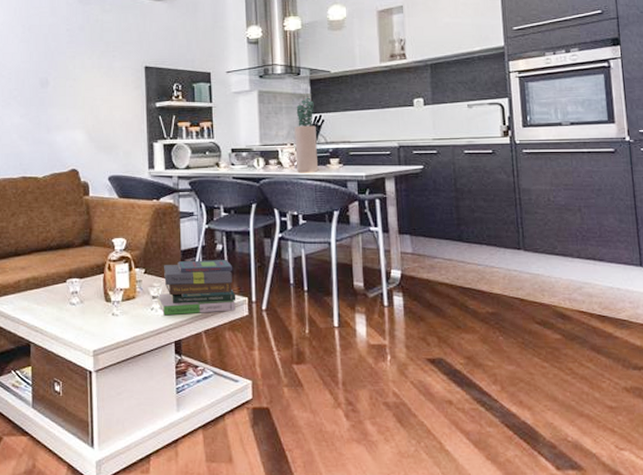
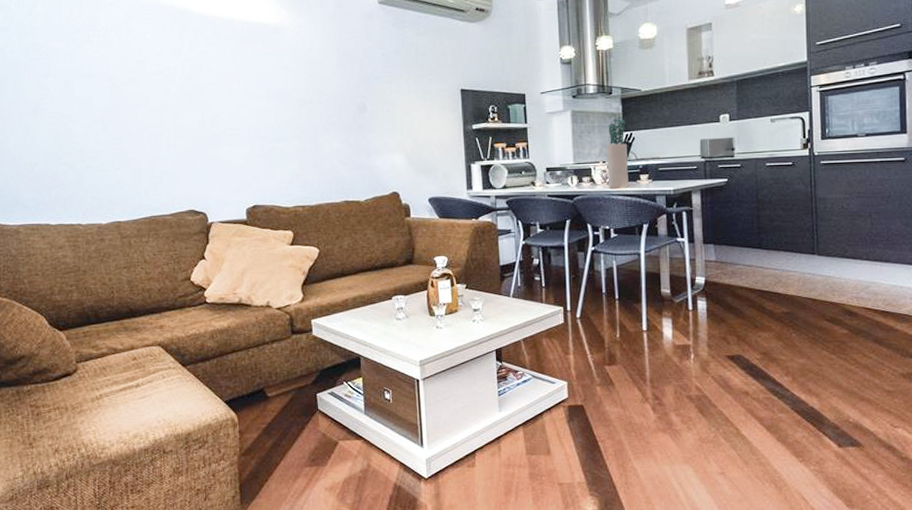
books: present [156,260,236,316] -> none [477,273,553,327]
toaster: none [392,122,431,145] -> present [699,137,736,160]

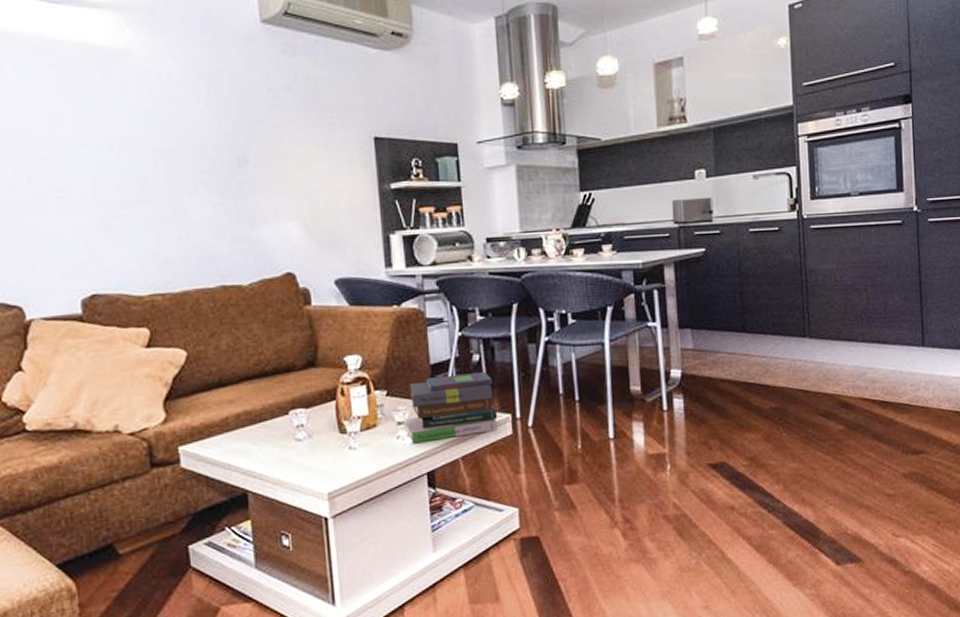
books: none [477,273,553,327] -> present [402,372,498,444]
vase: present [606,115,628,190] -> none [560,170,588,264]

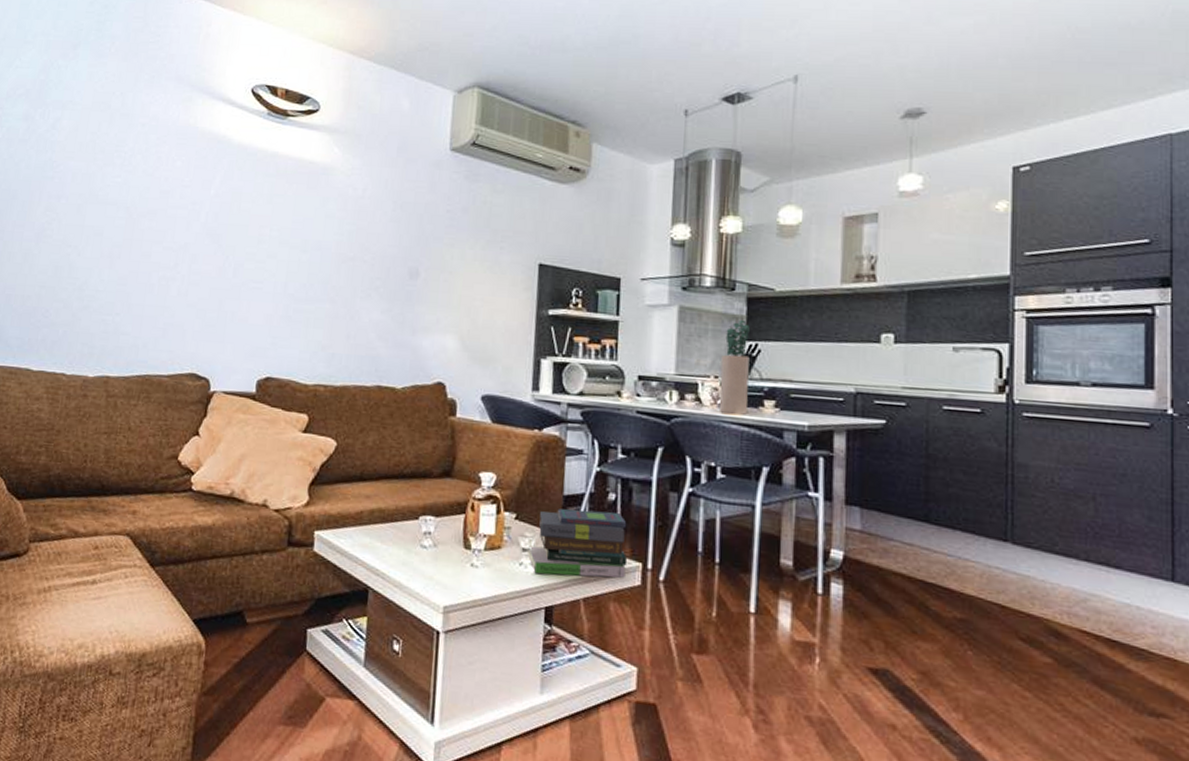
vase: none [560,170,588,264] -> present [719,317,750,416]
toaster: present [671,197,714,225] -> none [849,362,901,394]

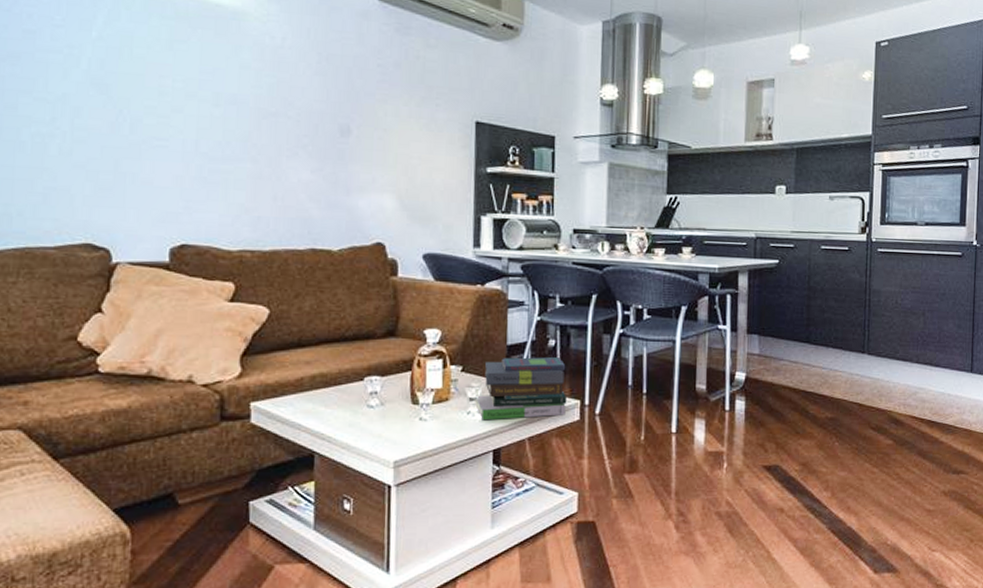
vase: present [719,317,750,416] -> none [645,173,670,262]

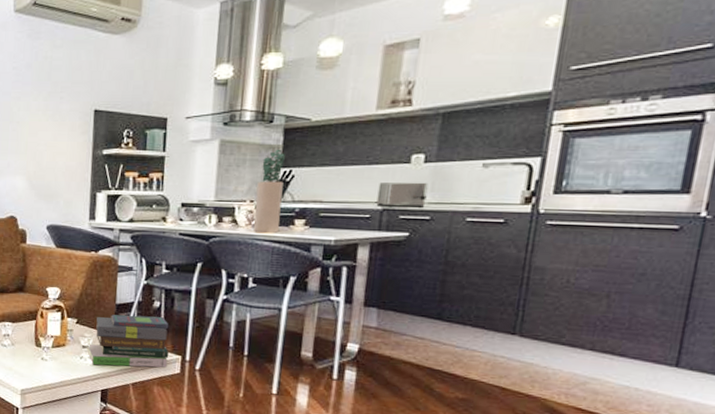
vase: none [645,173,670,262] -> present [253,147,285,234]
toaster: none [751,211,790,237] -> present [376,182,428,209]

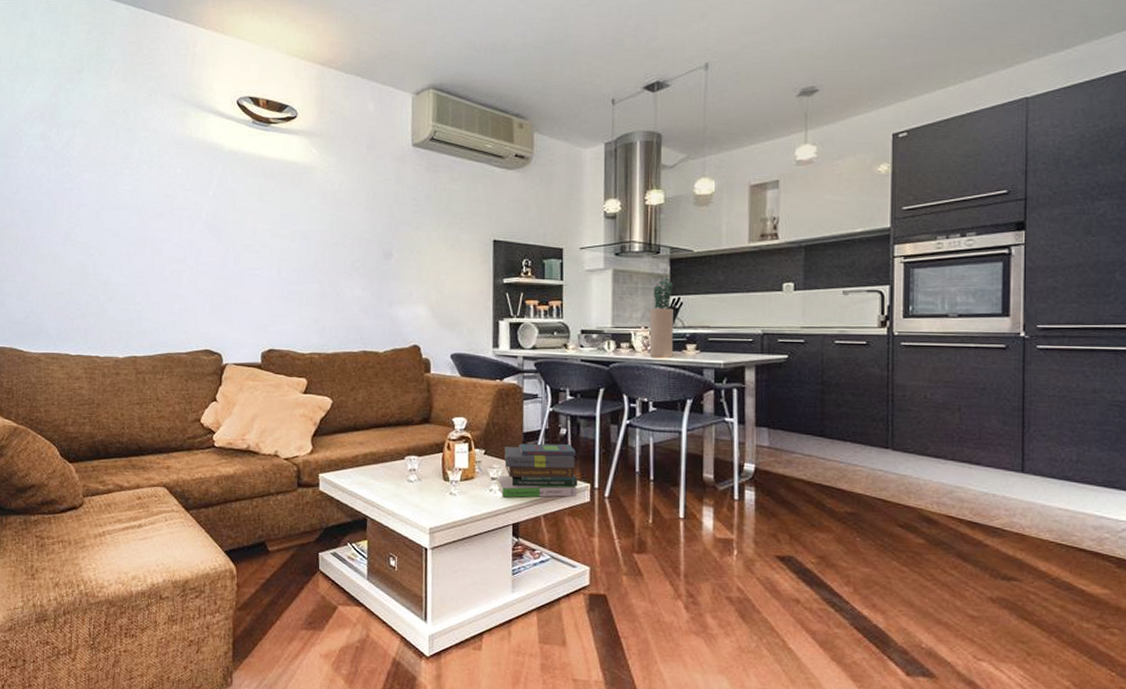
toaster: present [376,182,428,209] -> none [757,308,800,333]

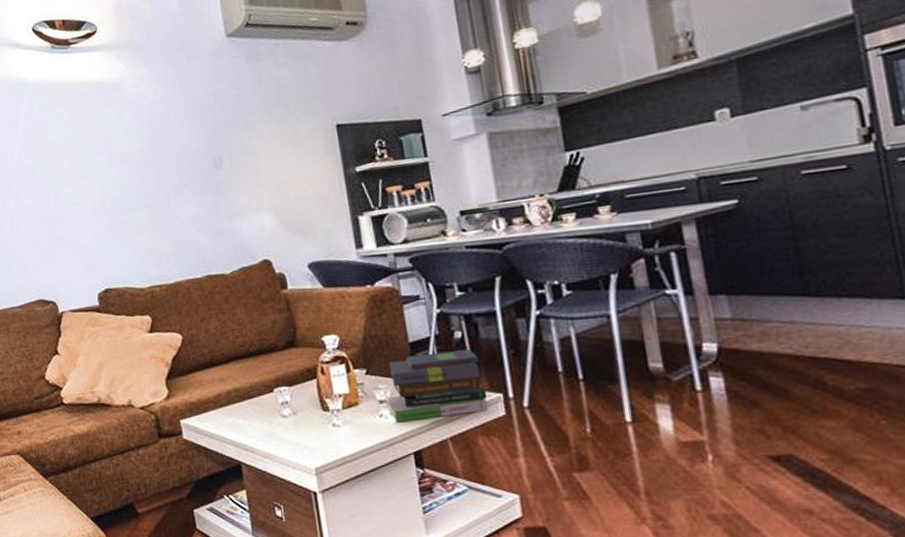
vase: present [649,276,674,359] -> none [542,129,582,231]

